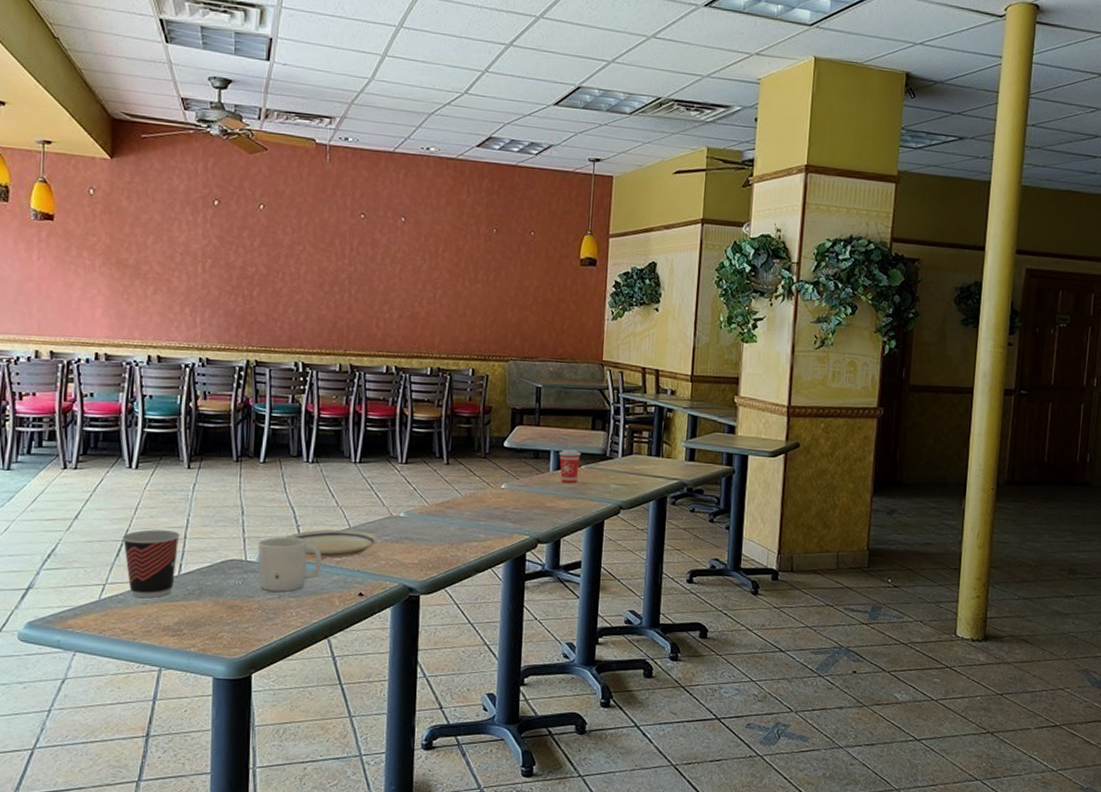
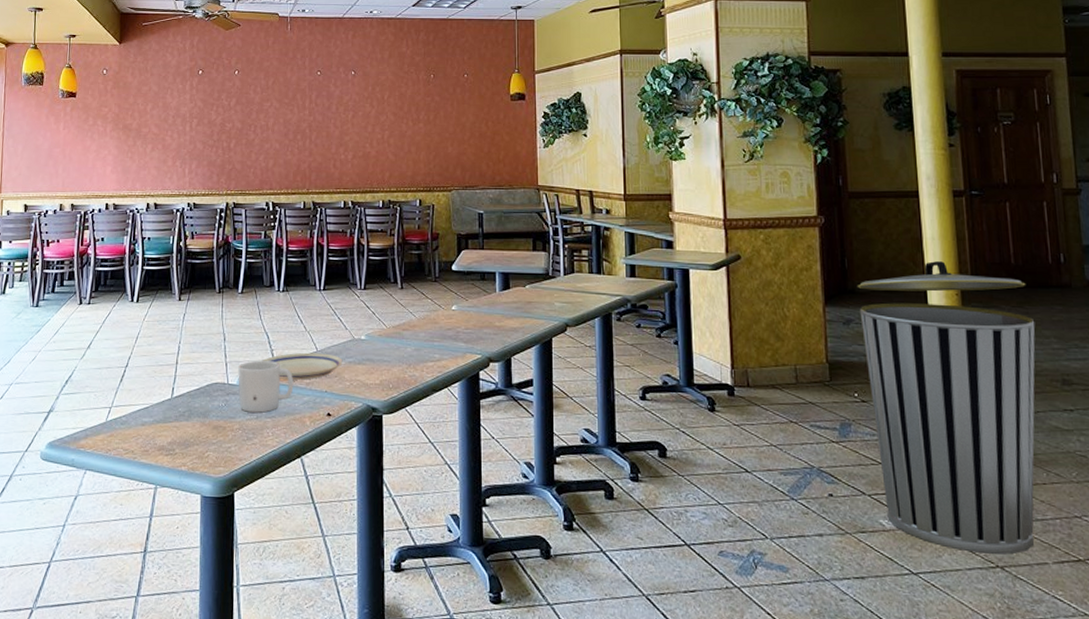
cup: present [122,529,180,599] -> none [125,356,173,420]
beverage cup: present [555,433,582,484] -> none [499,255,525,304]
trash can: none [901,456,1056,722] -> present [857,261,1035,554]

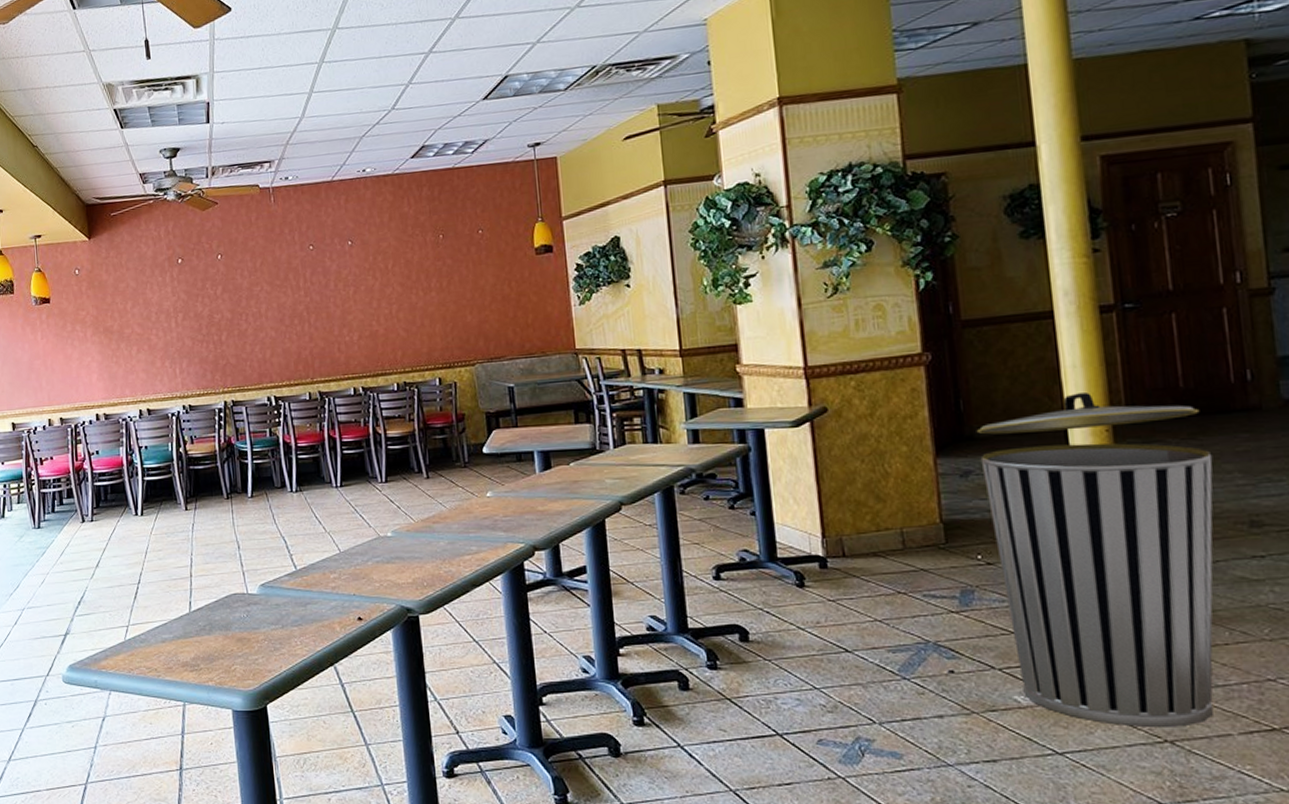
mug: present [238,360,294,413] -> none [256,566,319,622]
plate: present [261,352,343,380] -> none [280,554,370,585]

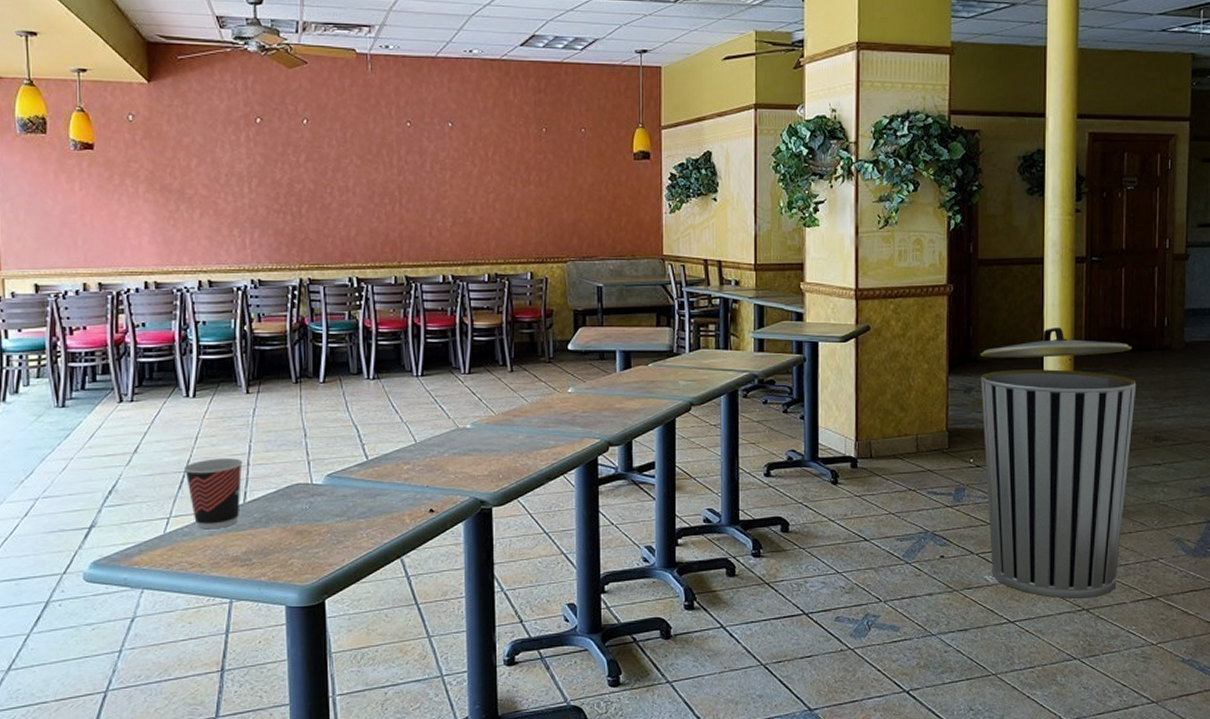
cup: none [137,570,187,637] -> present [183,458,243,530]

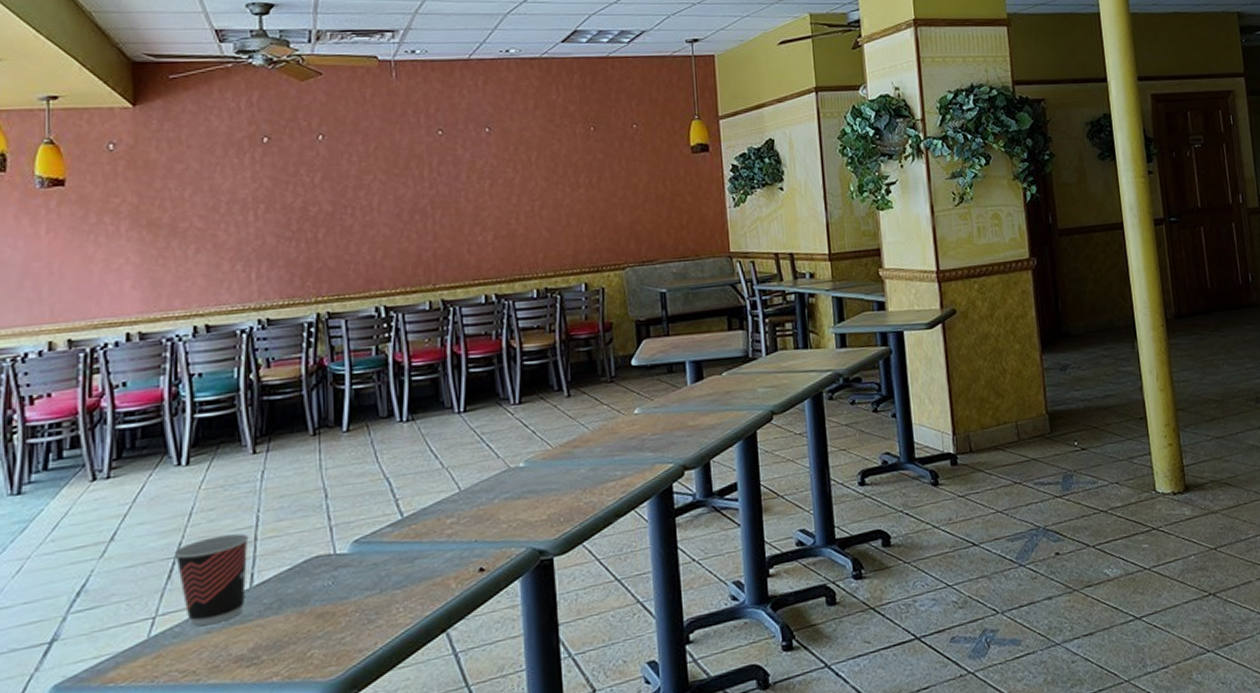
trash can: present [979,328,1137,599] -> none [1071,293,1240,585]

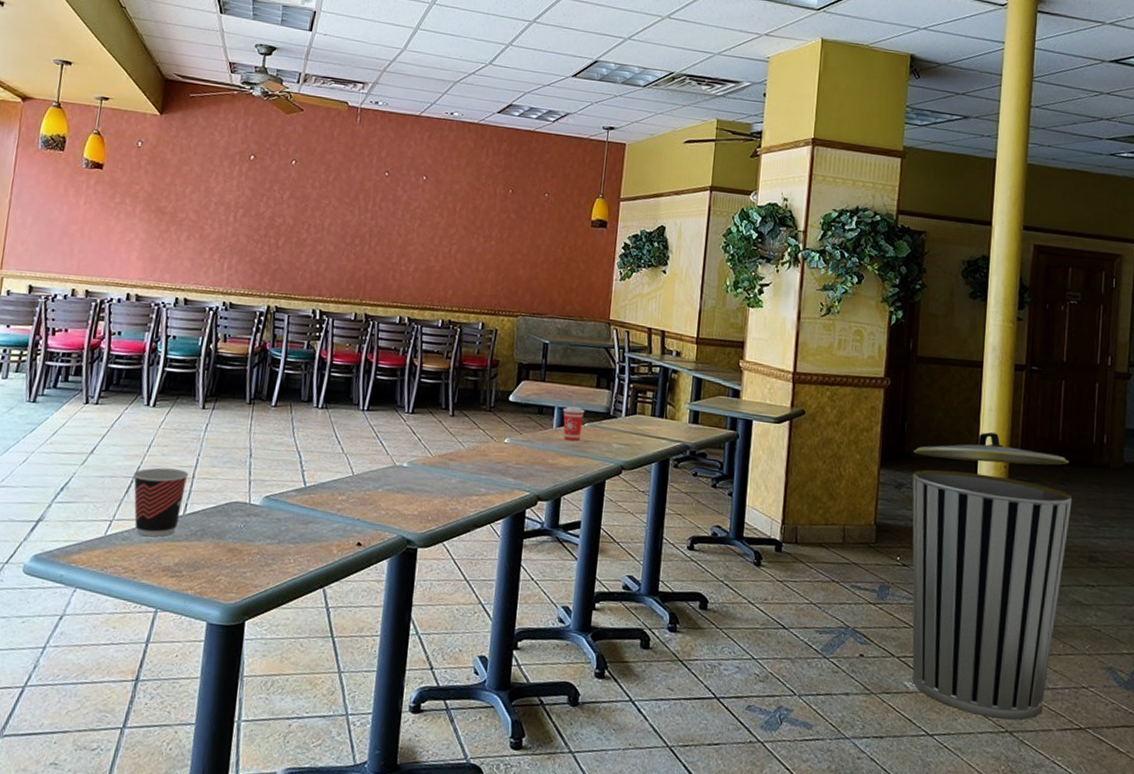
beverage cup: none [688,340,721,397] -> present [560,389,585,442]
trash can: none [1071,293,1240,585] -> present [912,432,1073,720]

